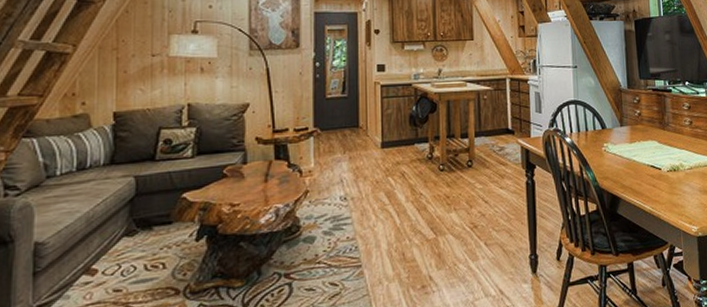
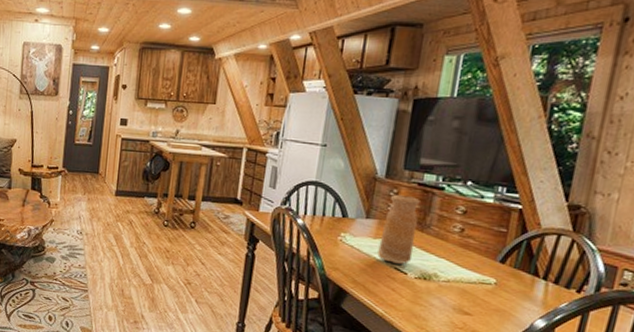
vase: none [634,100,662,162] -> present [377,194,420,265]

